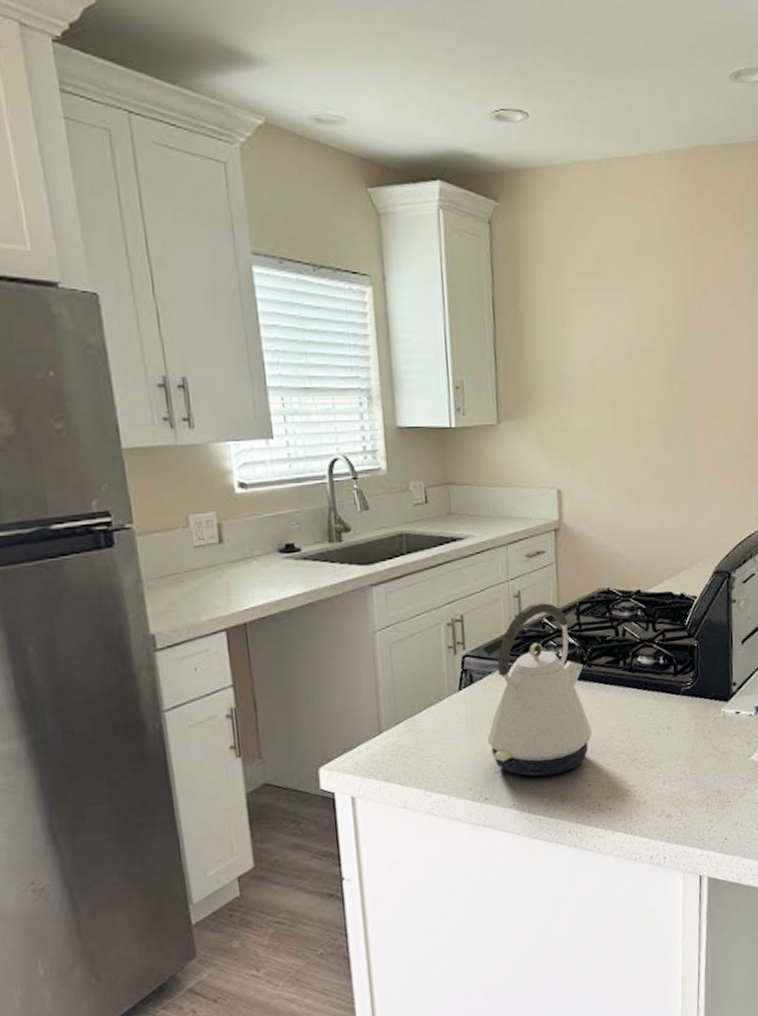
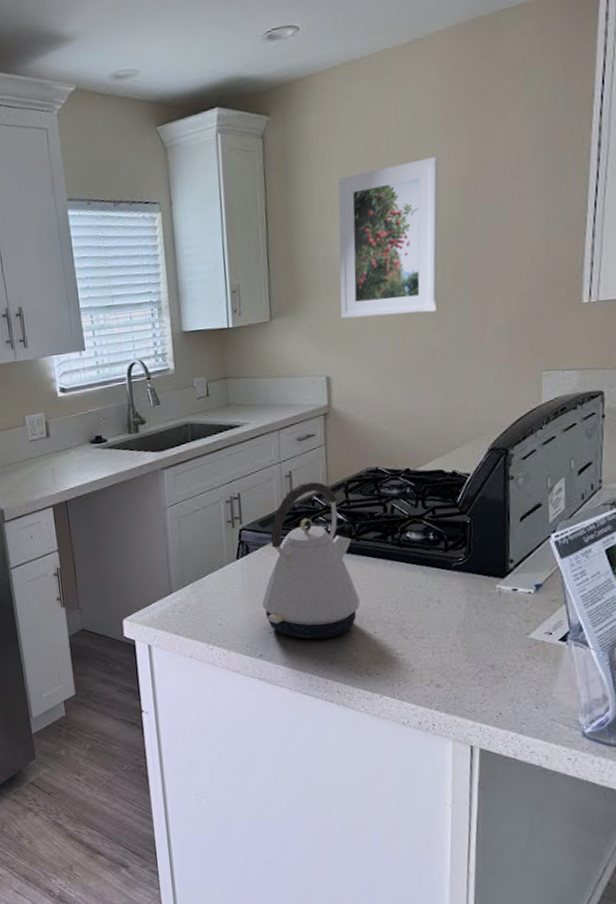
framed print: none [568,275,666,431] -> present [337,157,439,319]

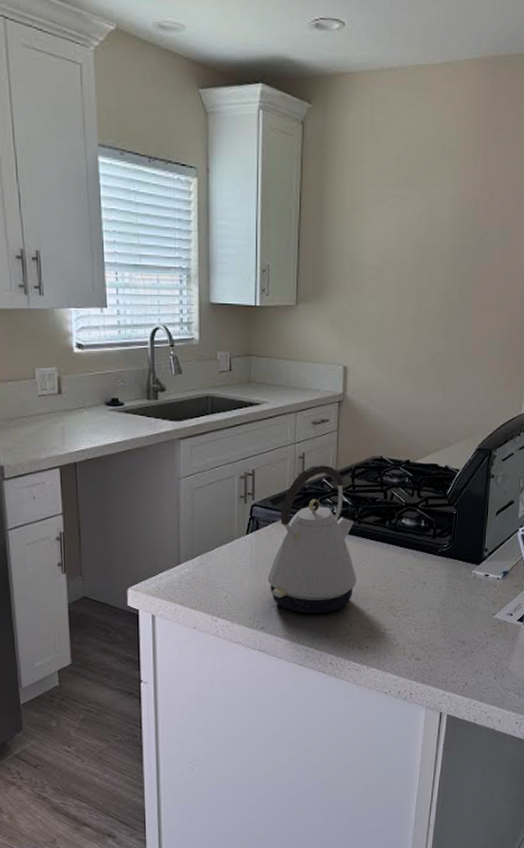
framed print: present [337,157,439,319] -> none [361,175,456,318]

